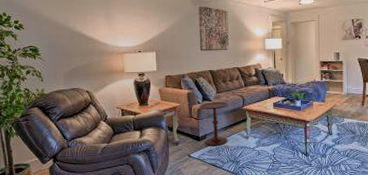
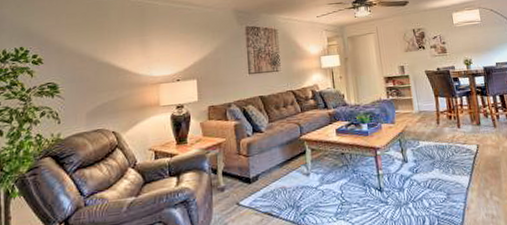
side table: present [199,102,229,146] -> none [249,132,285,189]

